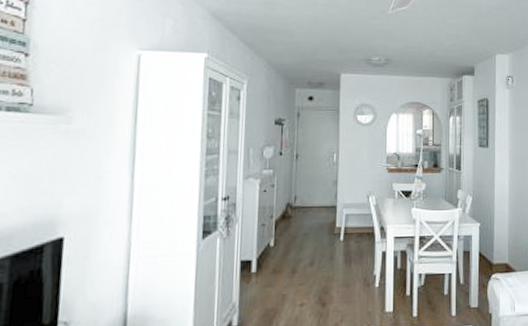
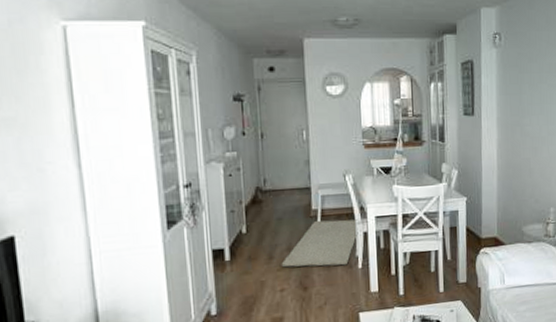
rug: none [303,238,378,284] -> present [281,219,359,268]

